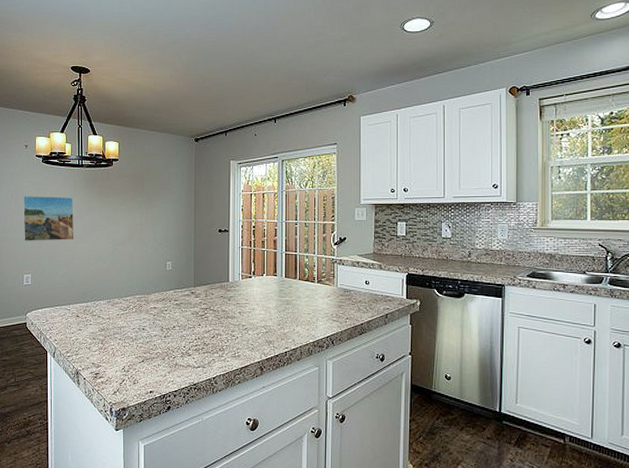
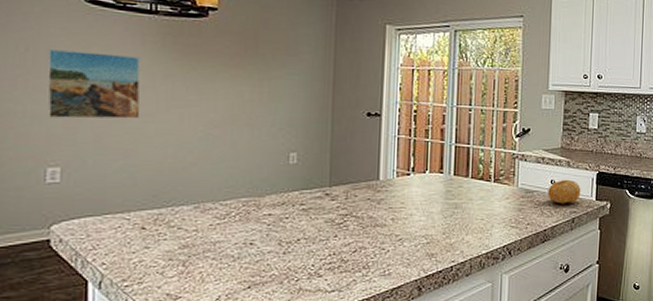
fruit: none [363,280,392,302] -> present [548,179,581,204]

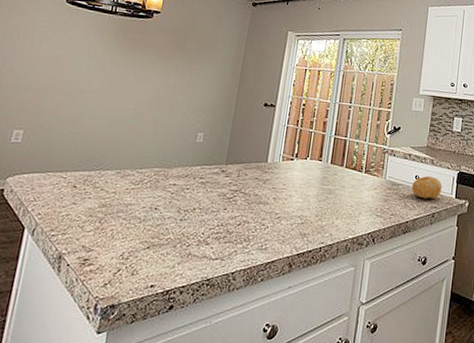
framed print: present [46,48,141,119] -> none [22,36,98,96]

